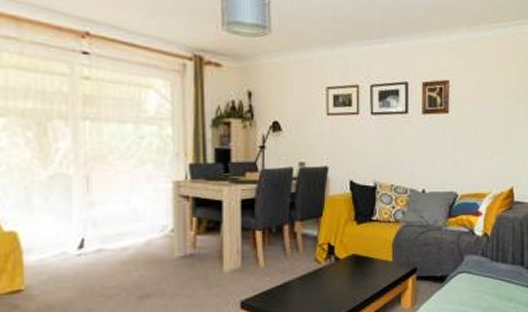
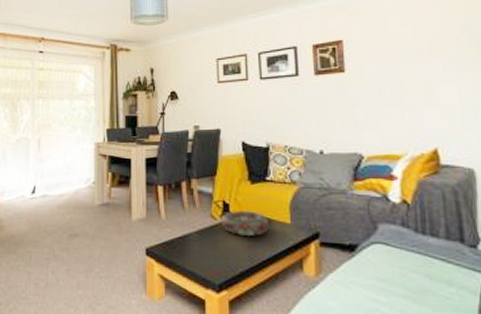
decorative bowl: none [325,251,373,278] -> present [221,209,270,237]

